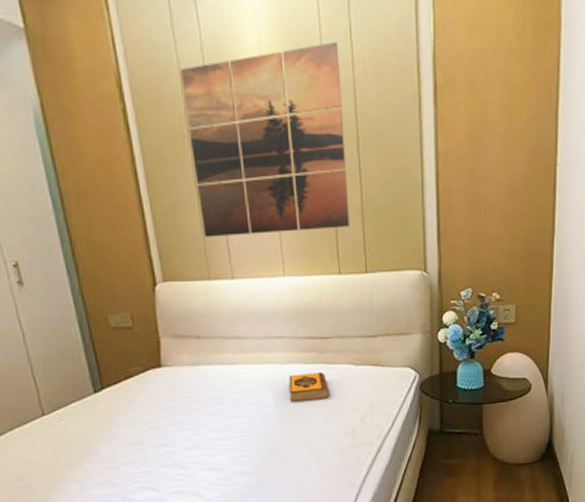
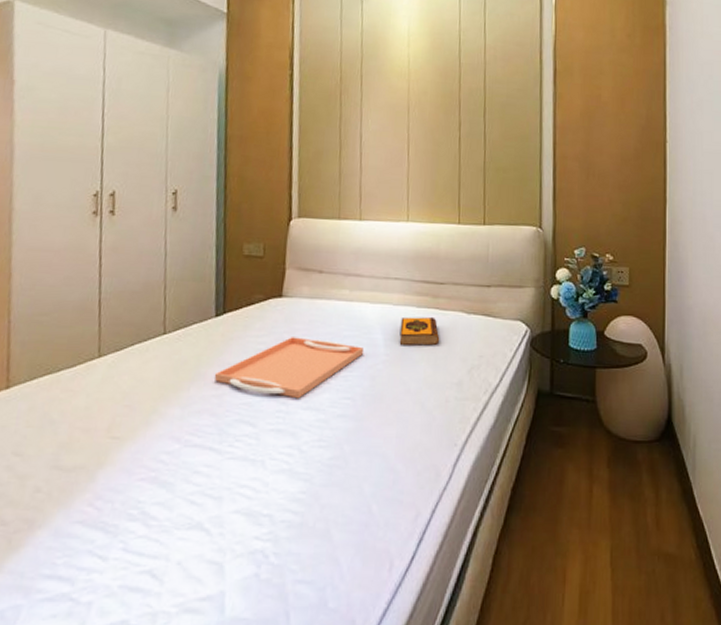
serving tray: none [105,404,256,462] -> present [214,337,365,399]
wall art: present [179,41,349,238] -> none [340,33,474,183]

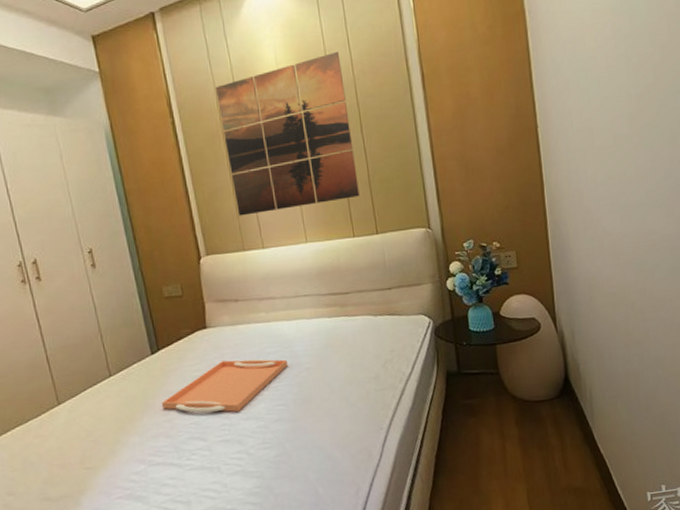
wall art: none [340,33,474,183] -> present [215,51,360,216]
hardback book: present [399,316,440,347] -> none [315,323,354,354]

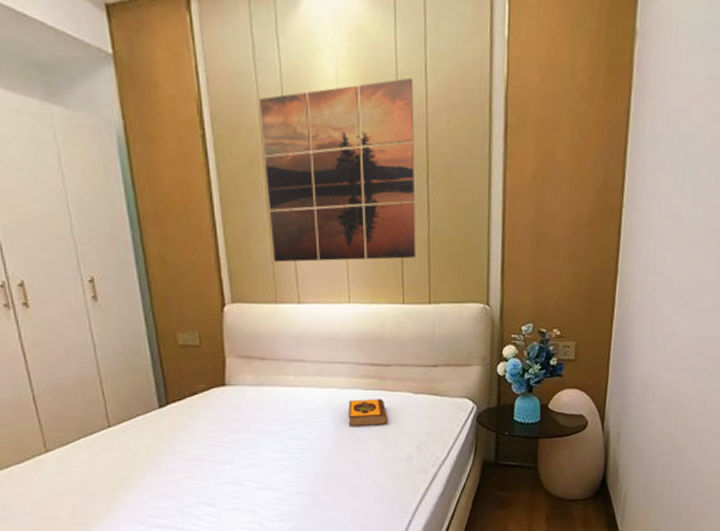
serving tray: present [161,358,289,413] -> none [167,424,315,481]
hardback book: none [315,323,354,354] -> present [348,398,389,427]

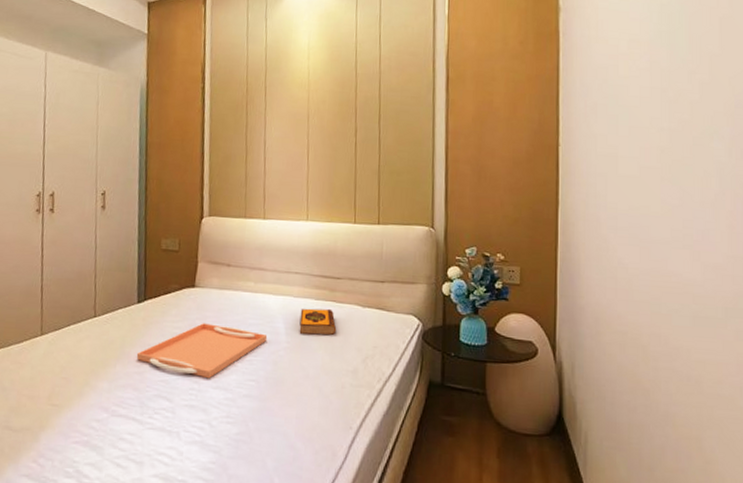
serving tray: none [167,424,315,481] -> present [136,323,268,379]
wall art: present [258,77,416,263] -> none [246,45,370,185]

